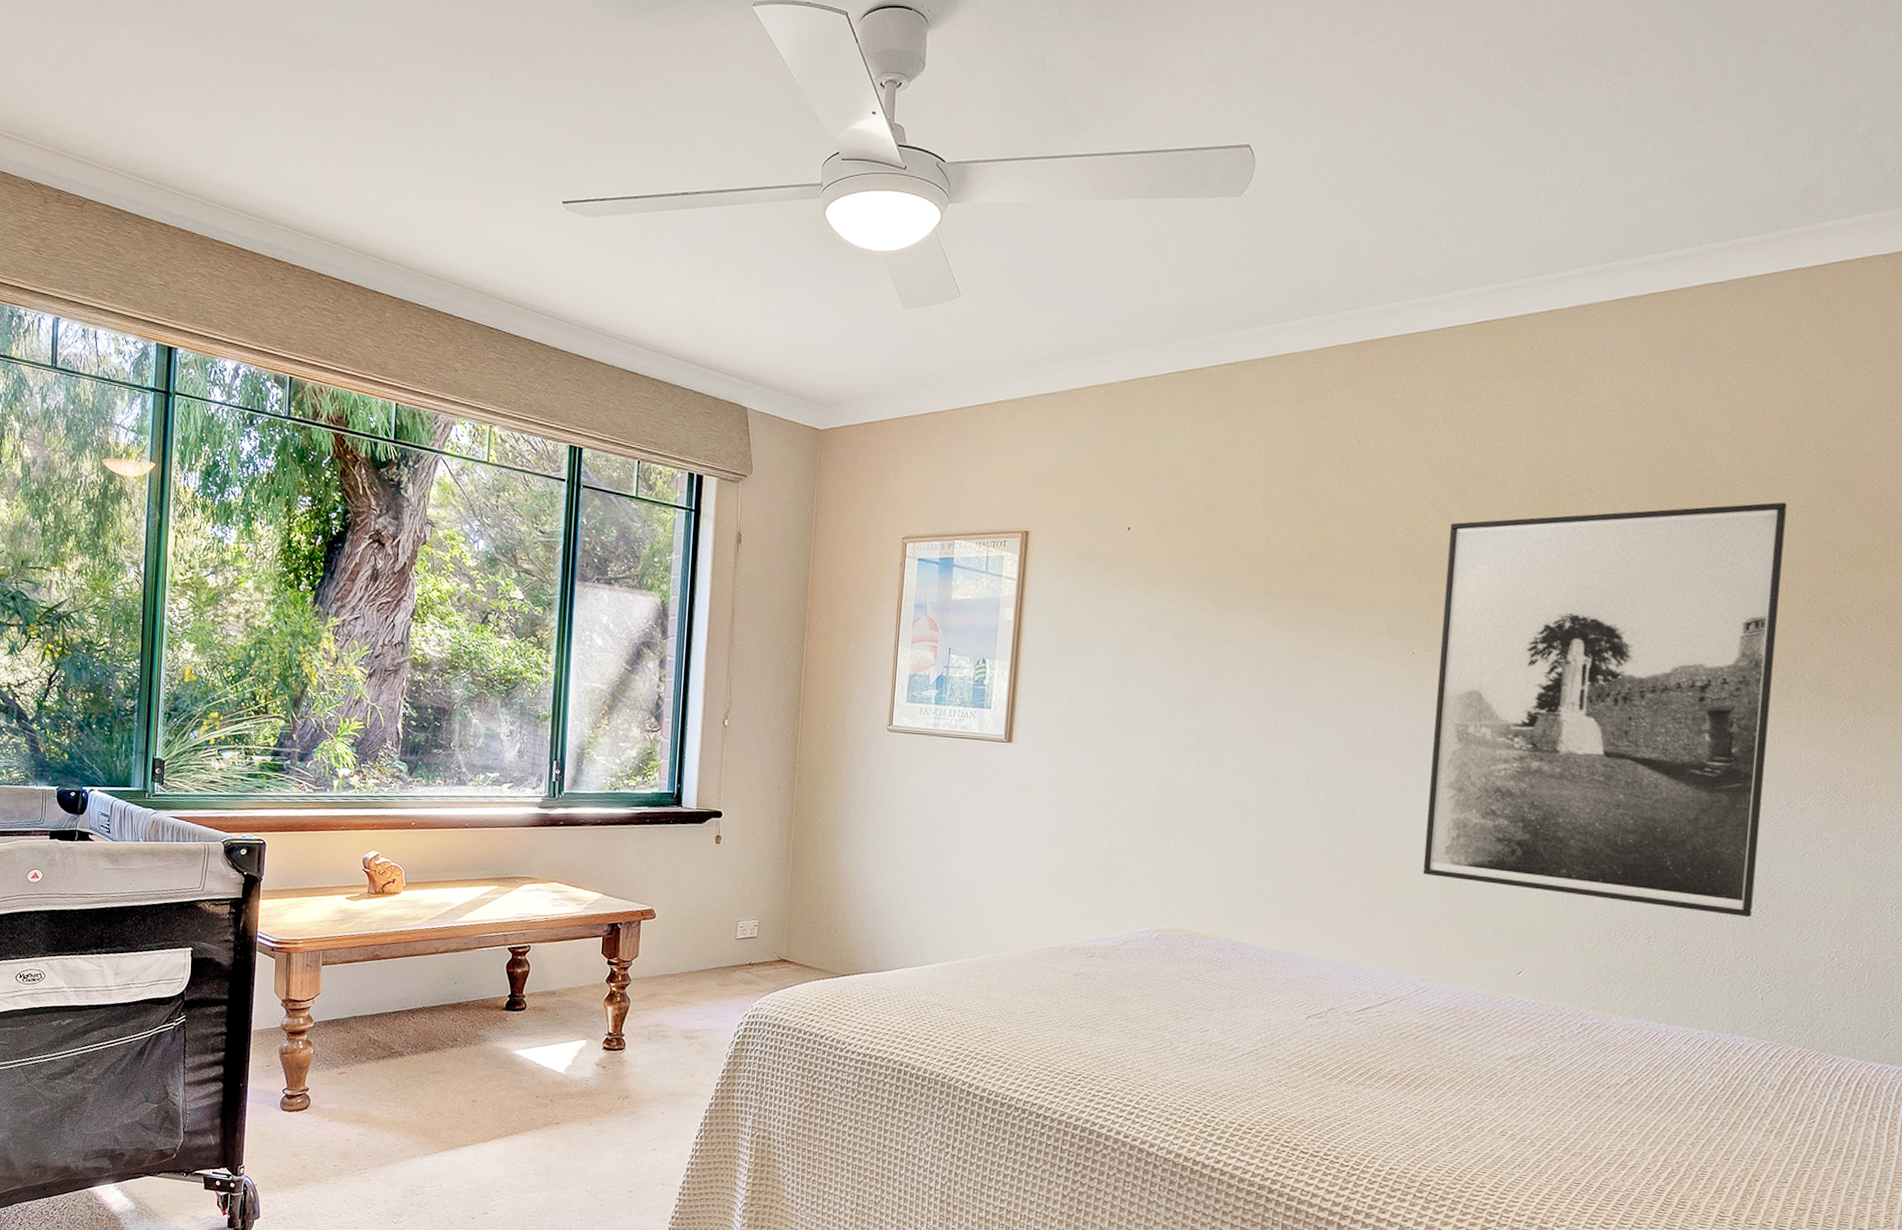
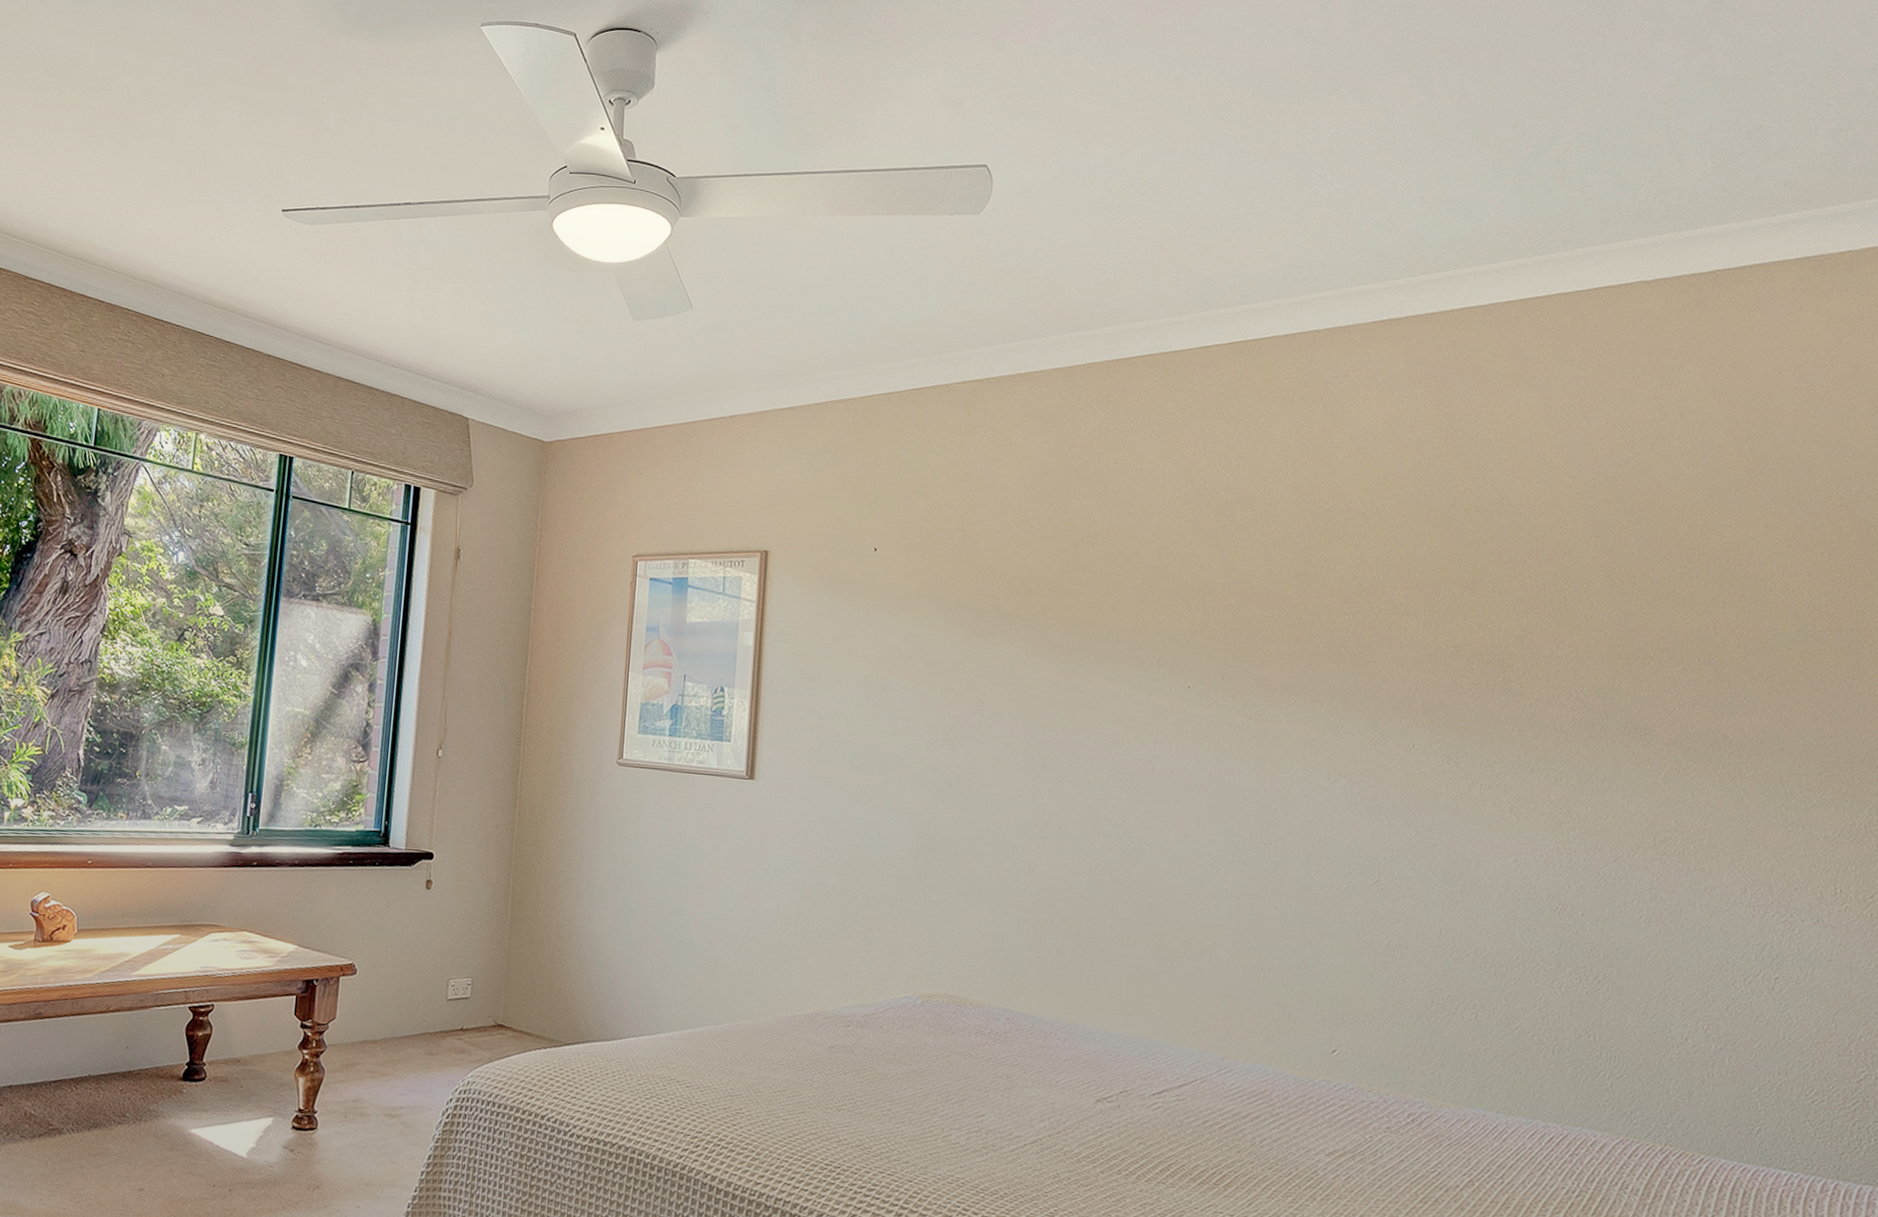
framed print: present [1423,502,1787,917] -> none [1216,531,1589,989]

